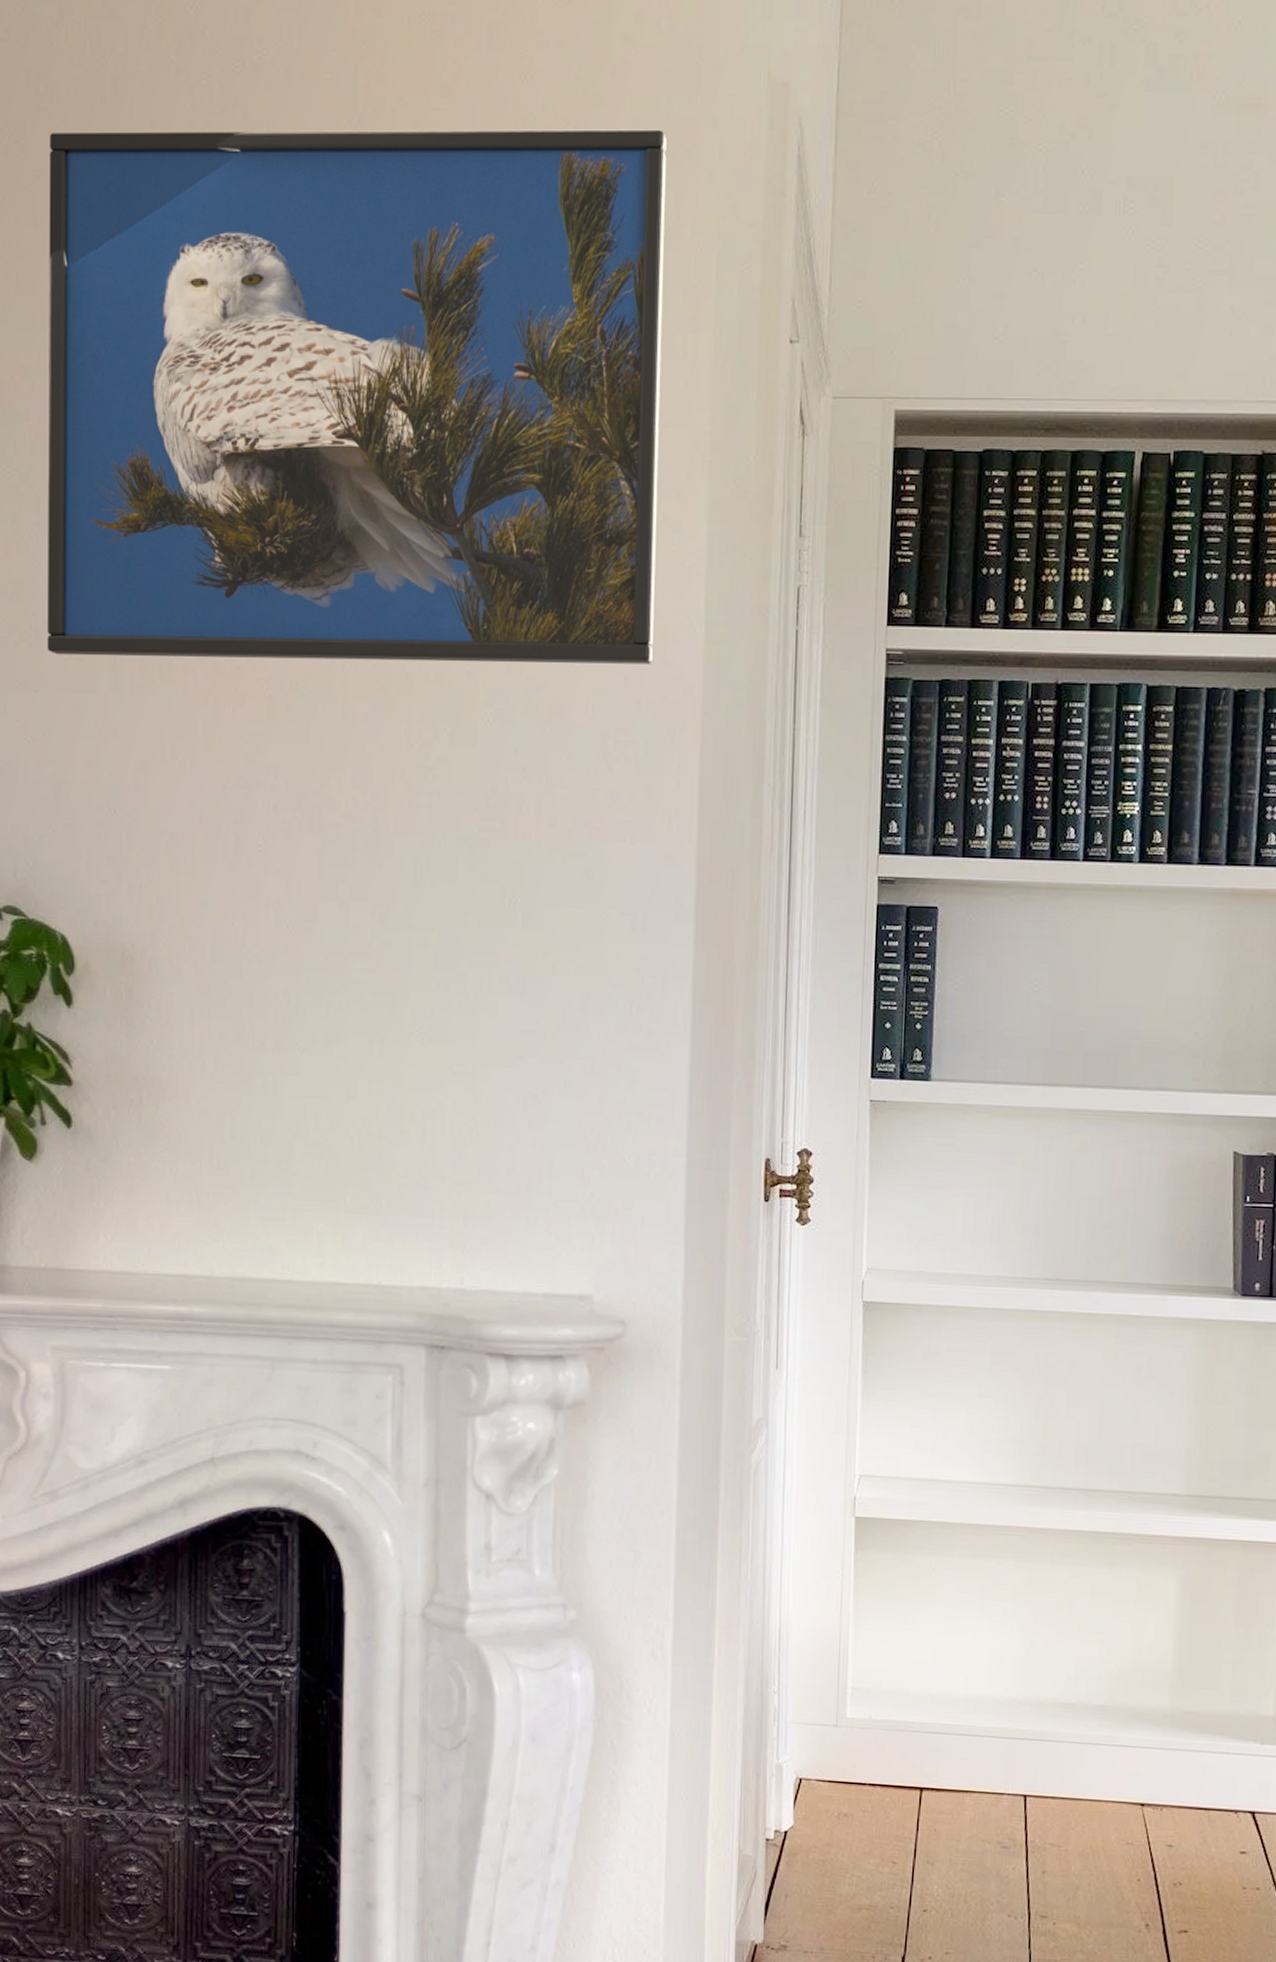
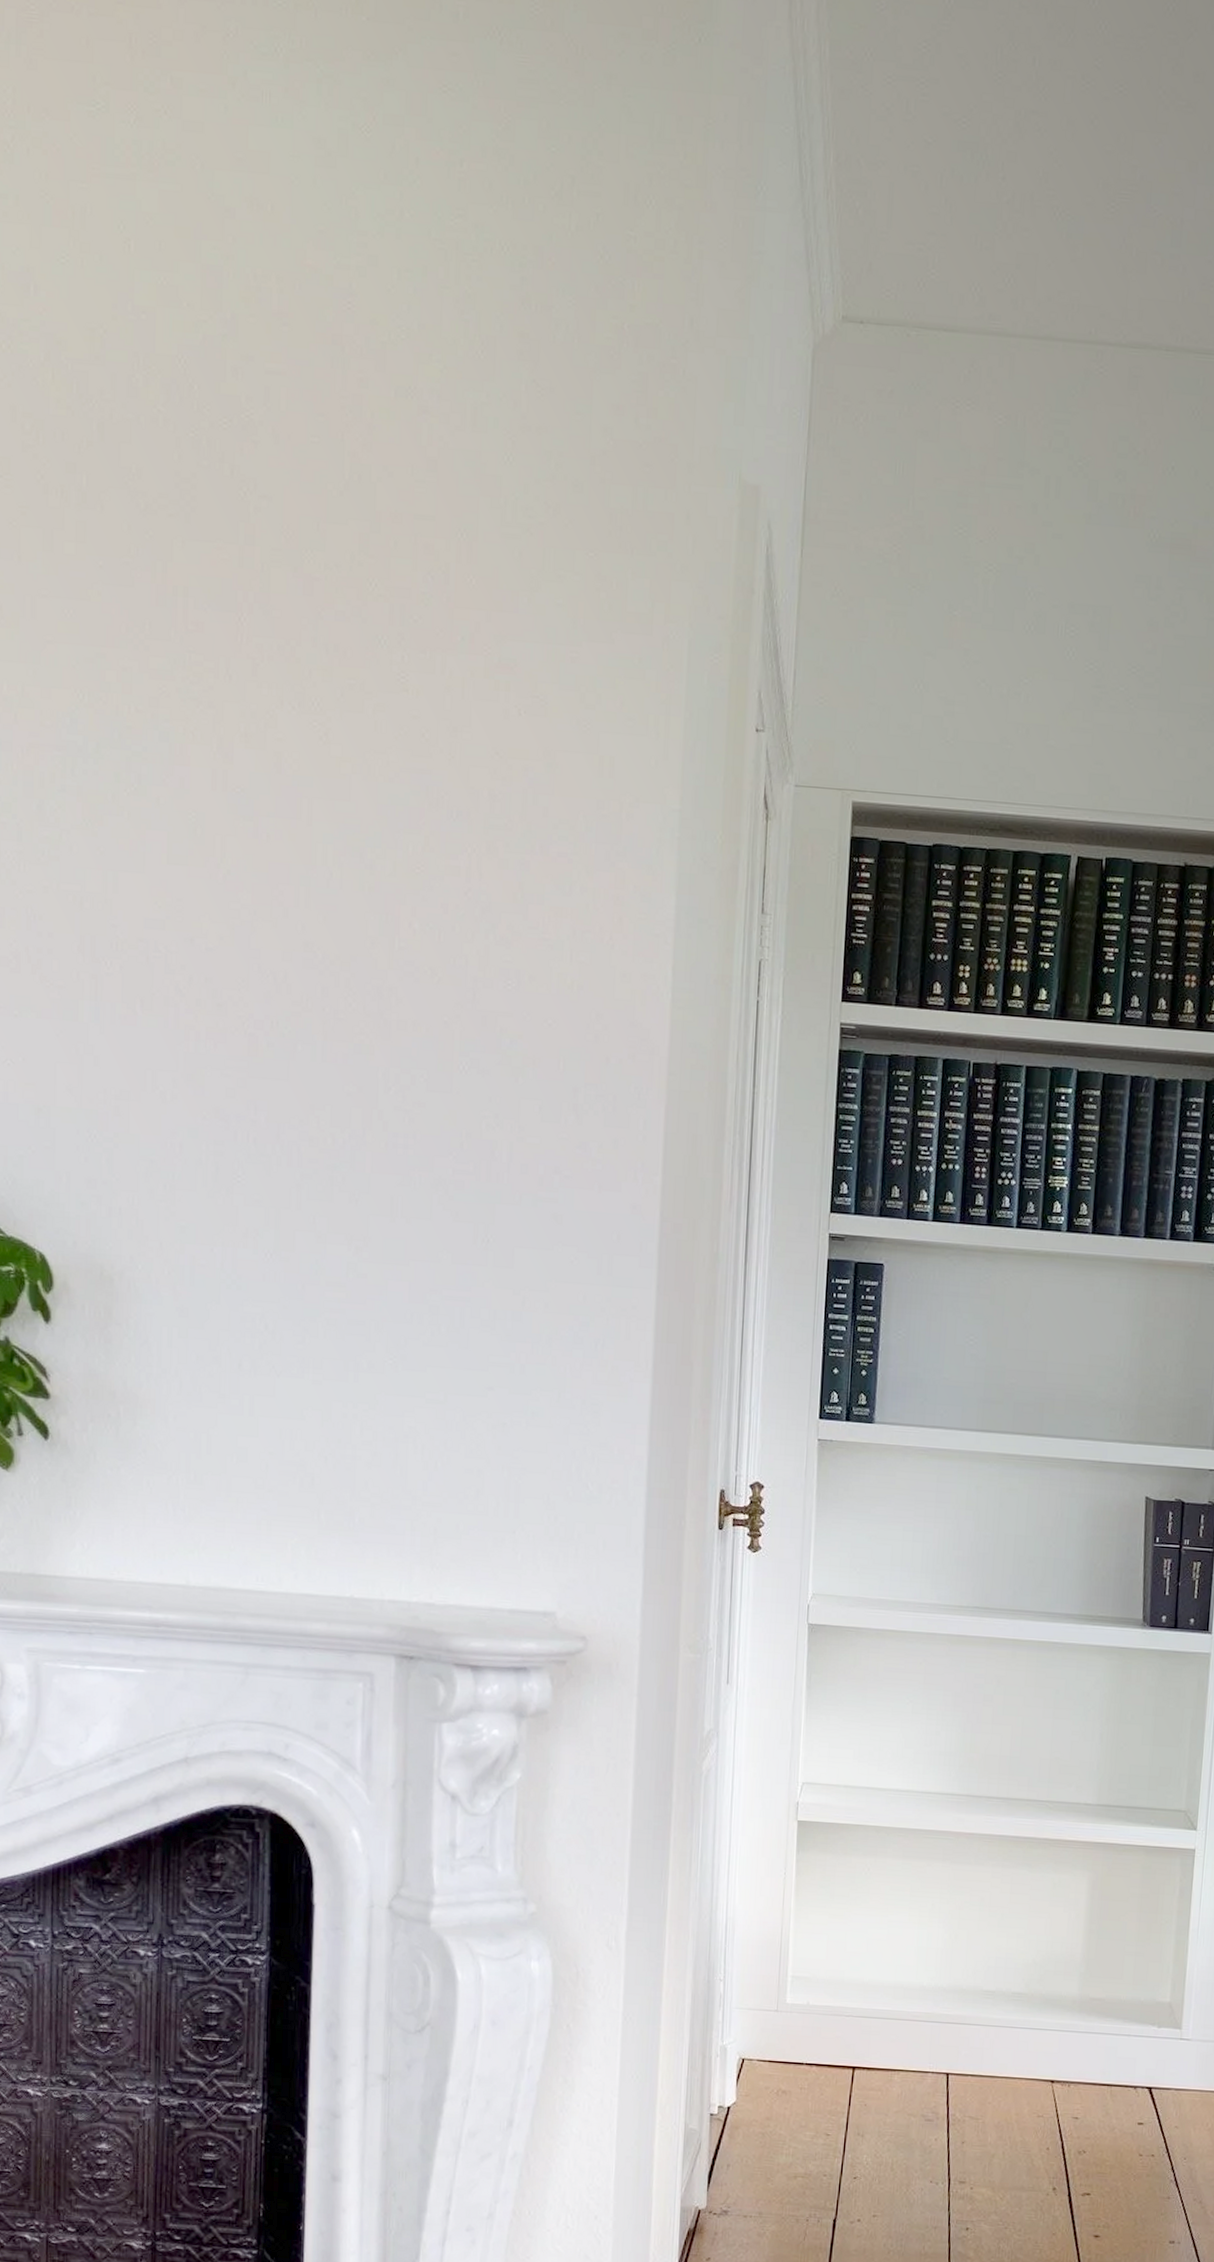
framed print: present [47,129,667,664] -> none [28,471,643,1025]

